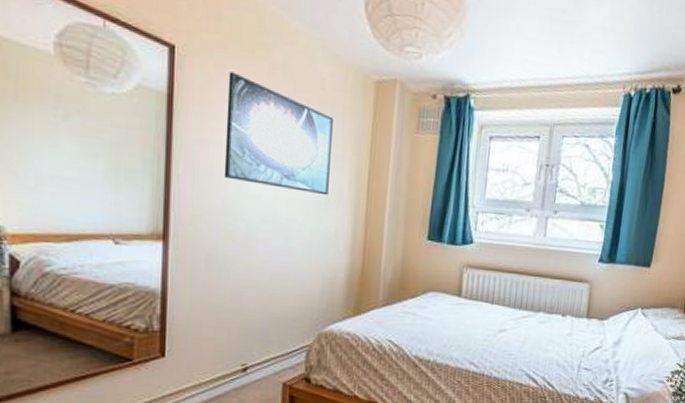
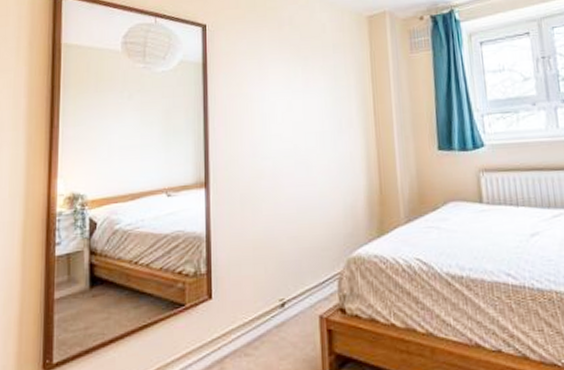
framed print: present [224,71,333,196] -> none [248,35,339,124]

